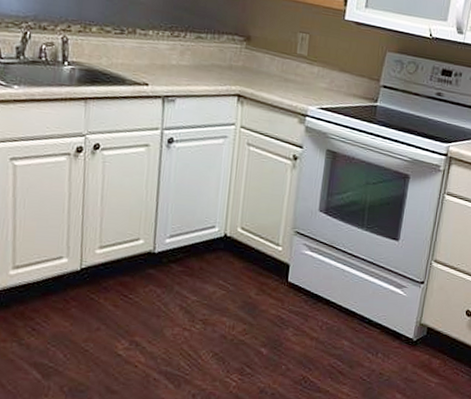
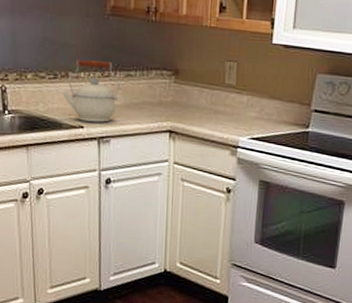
kettle: none [128,17,190,82] -> present [62,60,120,123]

